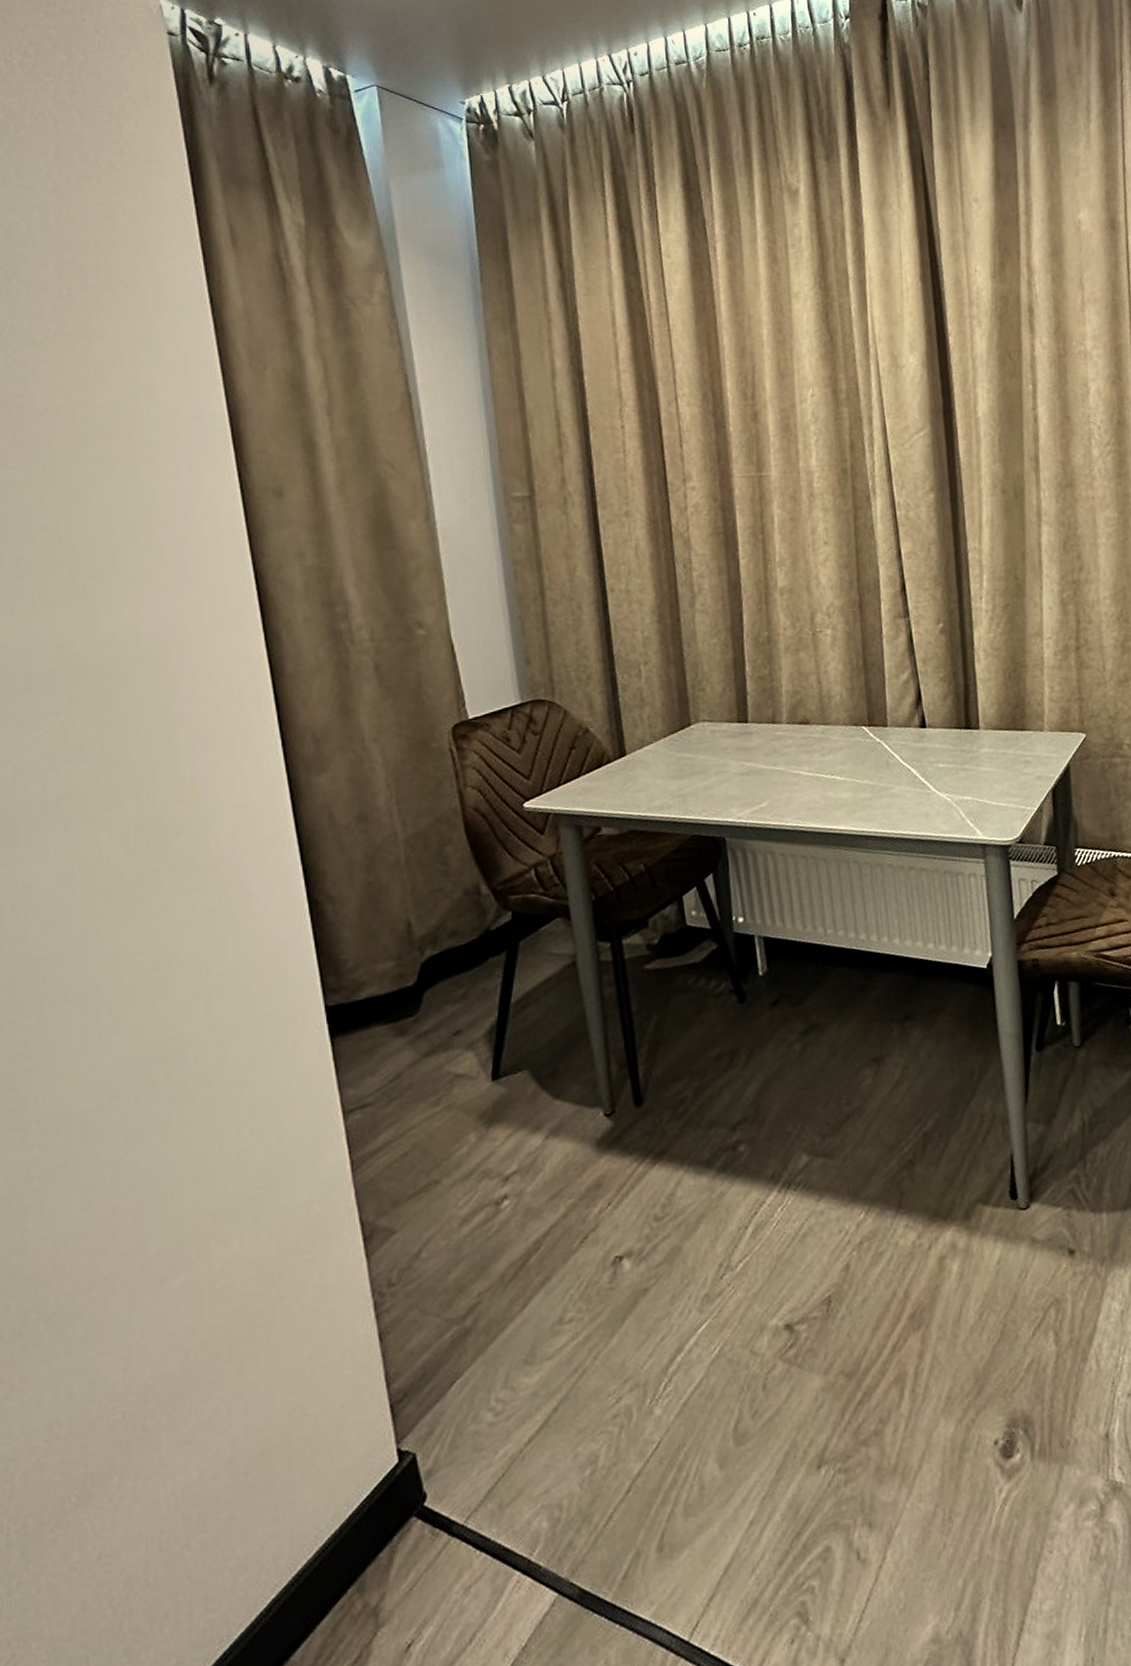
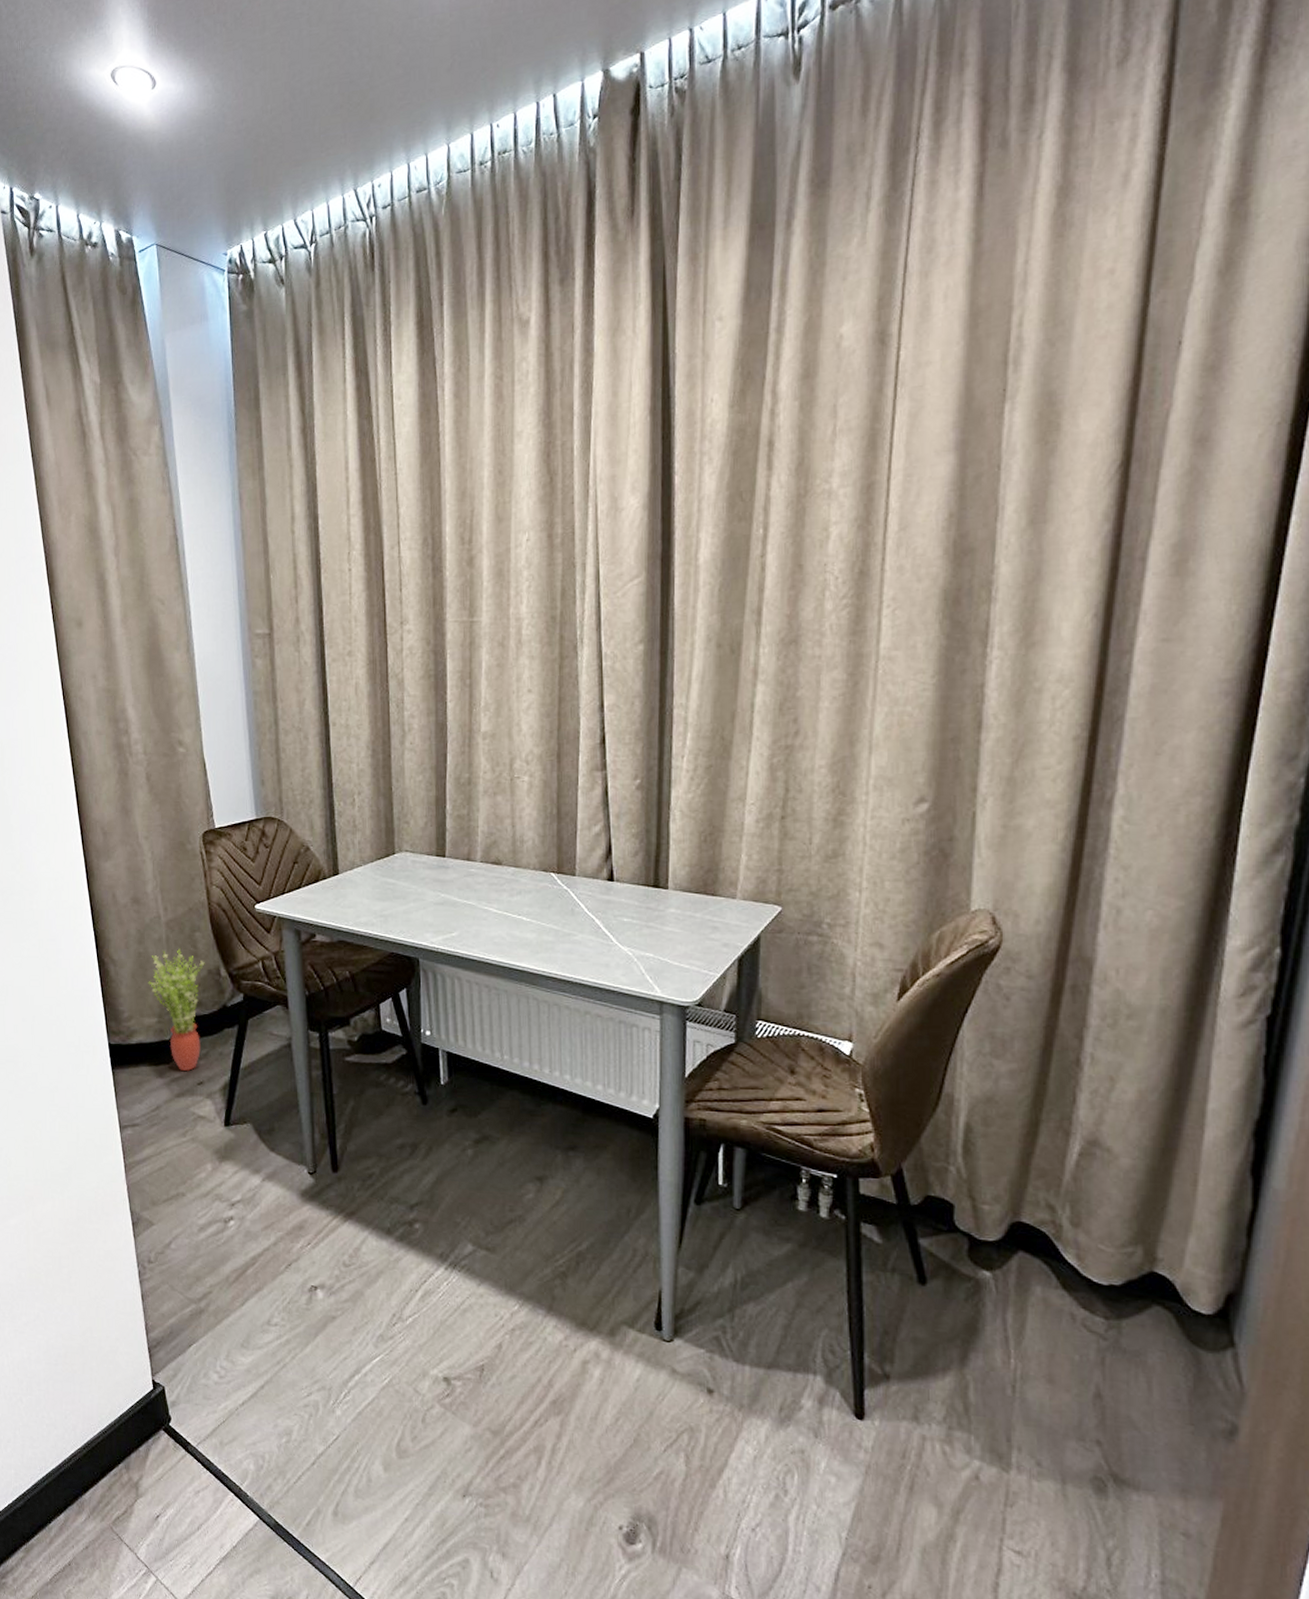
potted plant: none [381,869,460,1022] -> present [148,948,205,1072]

